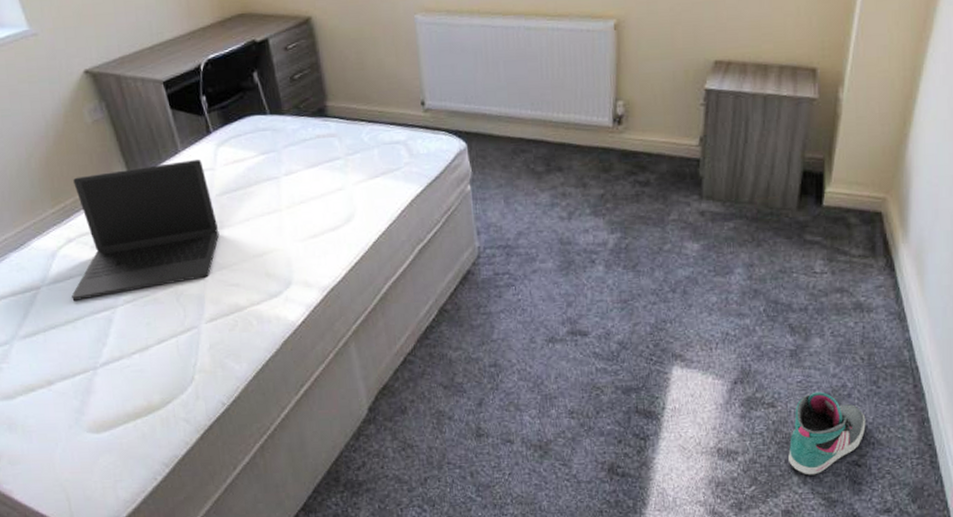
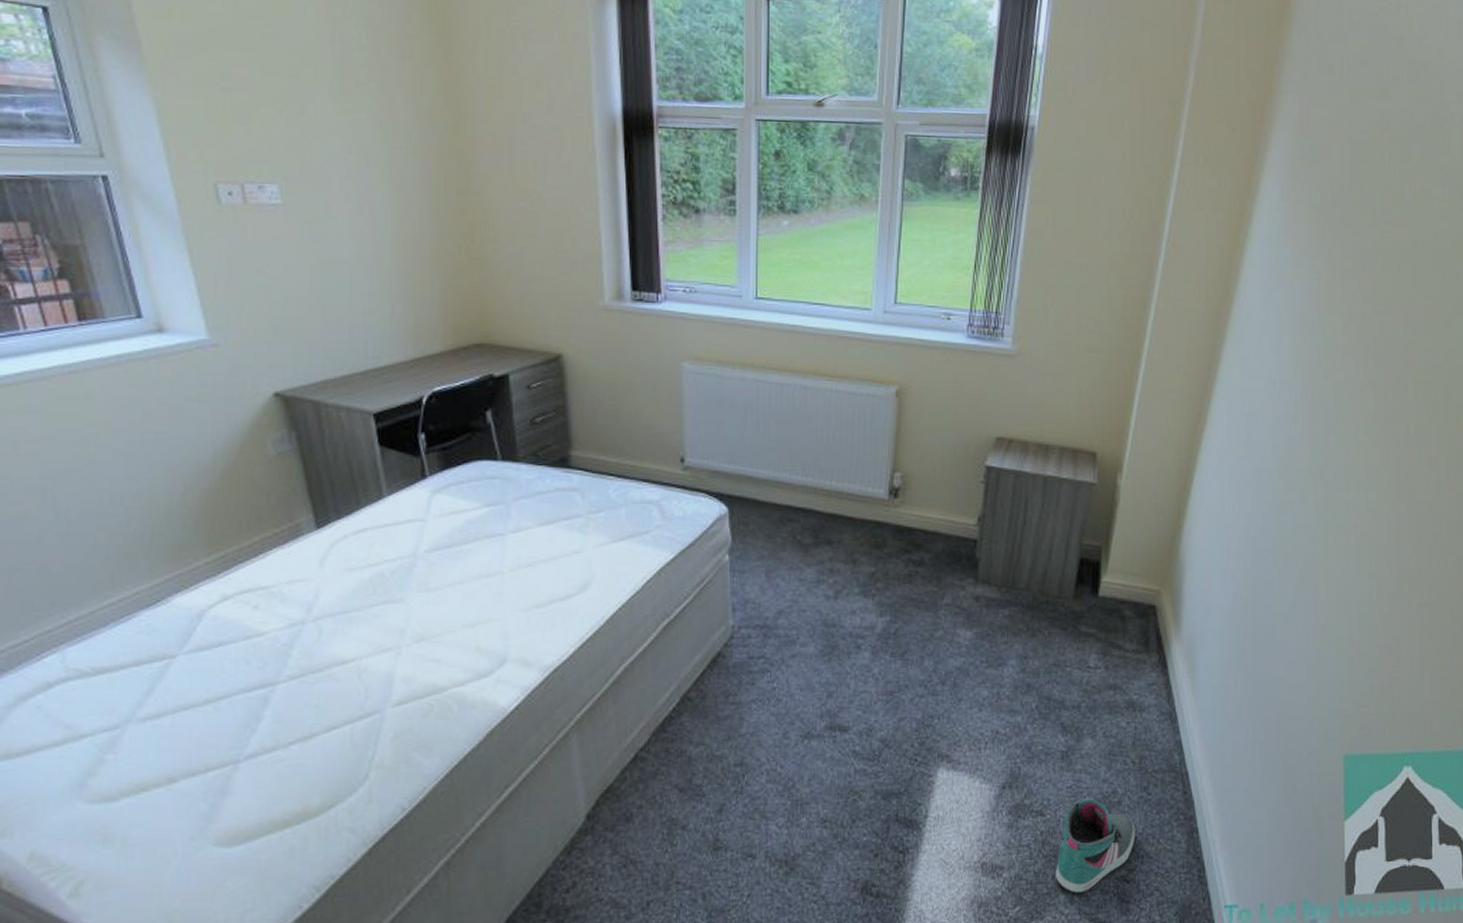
laptop: present [72,160,220,301] -> none [218,508,423,674]

